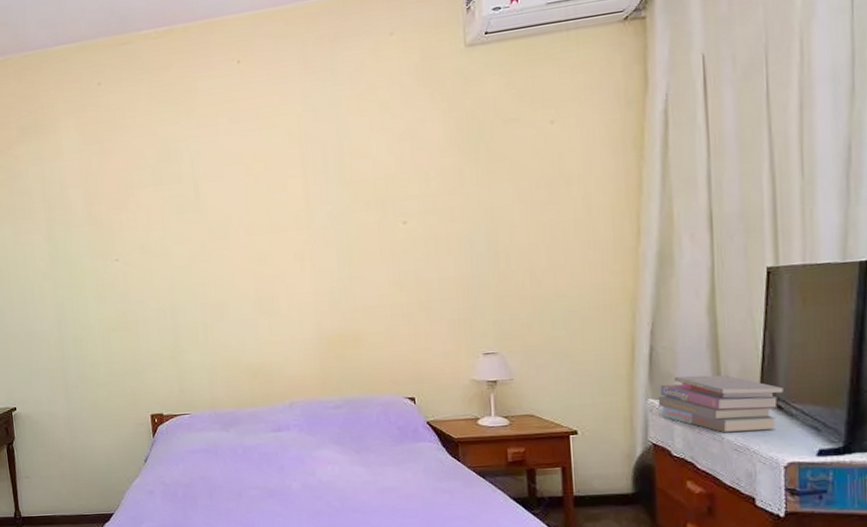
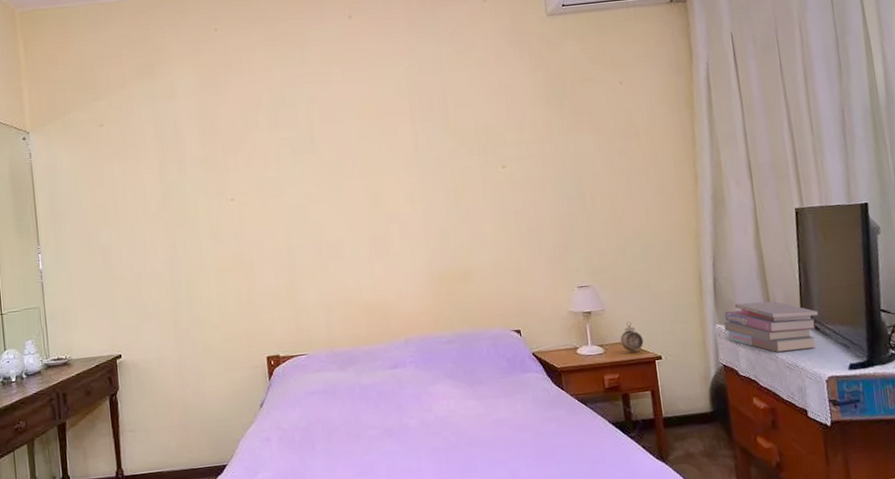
alarm clock: none [529,392,557,427] -> present [620,321,644,354]

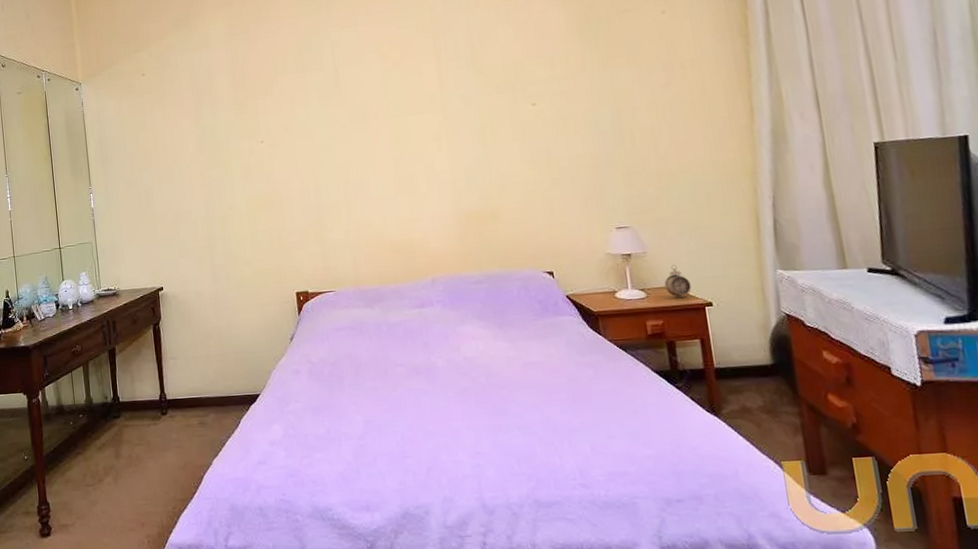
books: present [723,301,819,353] -> none [786,245,905,303]

